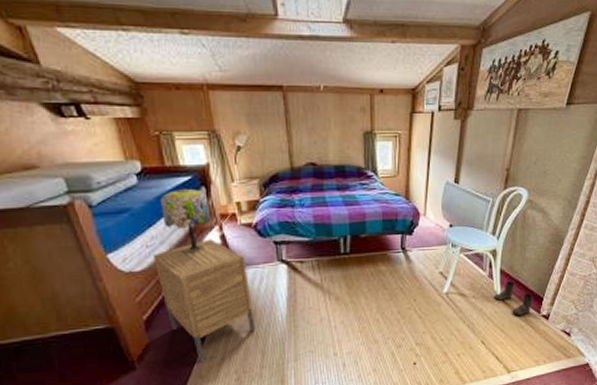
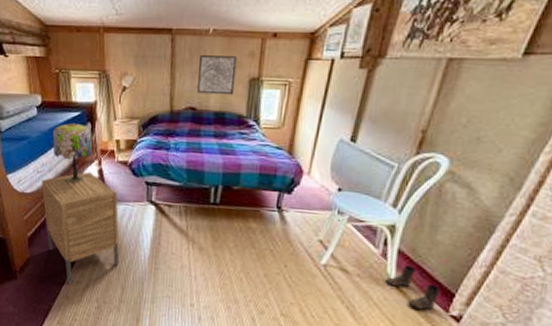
wall art: none [314,112,351,149] -> present [197,55,238,95]

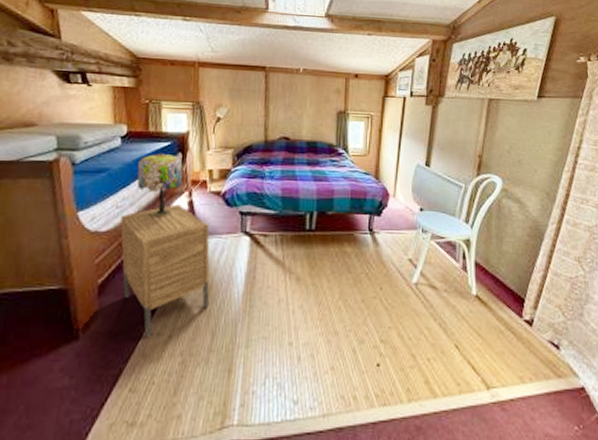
wall art: present [197,55,238,95] -> none [290,91,326,126]
boots: present [385,264,441,310] -> none [469,275,514,318]

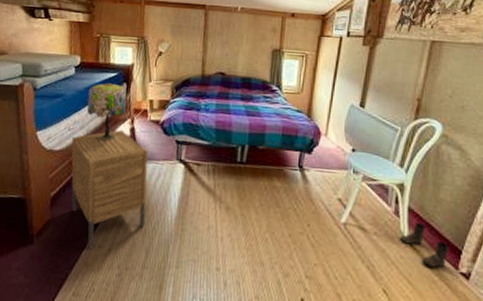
boots: none [469,275,514,318] -> present [400,221,449,267]

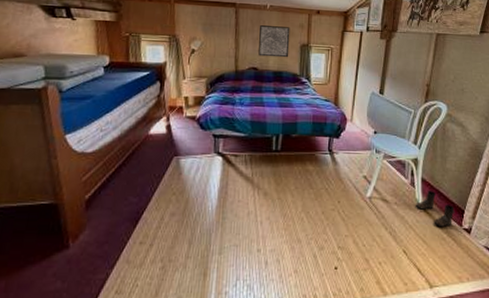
nightstand: present [71,130,148,248] -> none [104,128,187,245]
table lamp: present [87,82,127,141] -> none [119,81,161,140]
wall art: none [226,28,262,64] -> present [258,25,290,58]

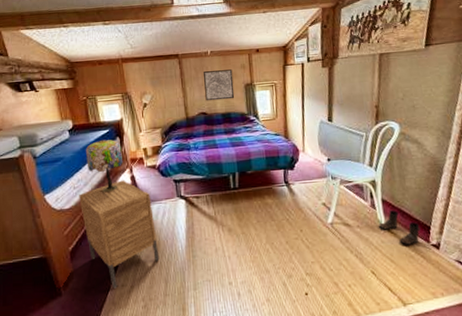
nightstand: none [104,128,187,245] -> present [79,180,160,289]
table lamp: none [119,81,161,140] -> present [85,139,124,193]

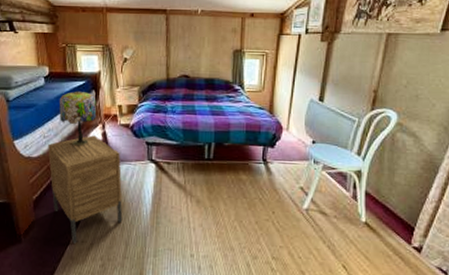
wall art: present [204,69,235,101] -> none [190,31,222,65]
boots: present [379,209,420,245] -> none [358,204,403,244]

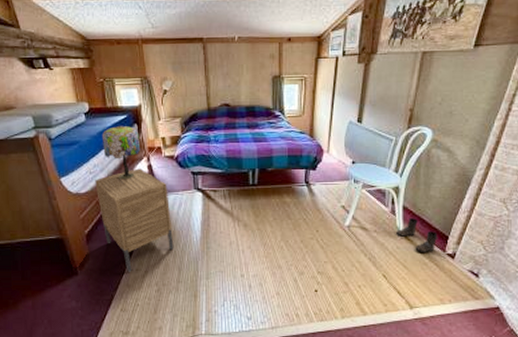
boots: none [358,204,403,244] -> present [396,217,438,252]

